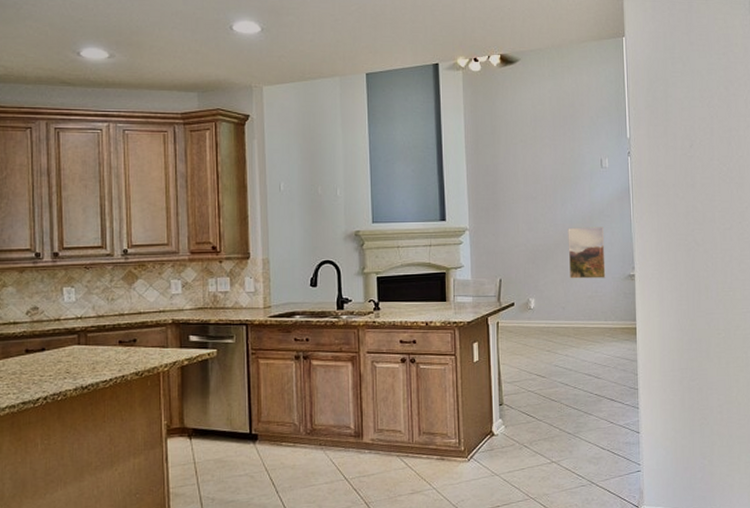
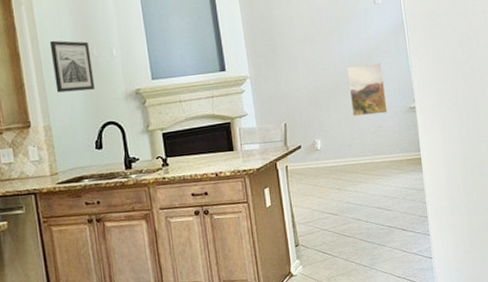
wall art: none [277,176,316,227] -> present [49,40,96,93]

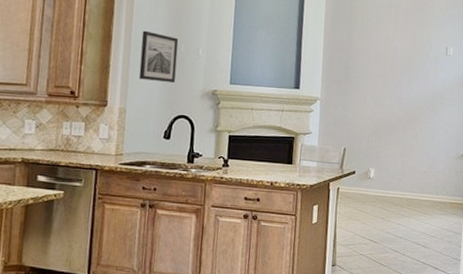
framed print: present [347,63,388,117] -> none [408,107,443,156]

